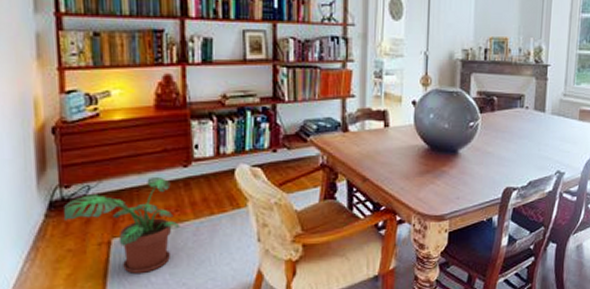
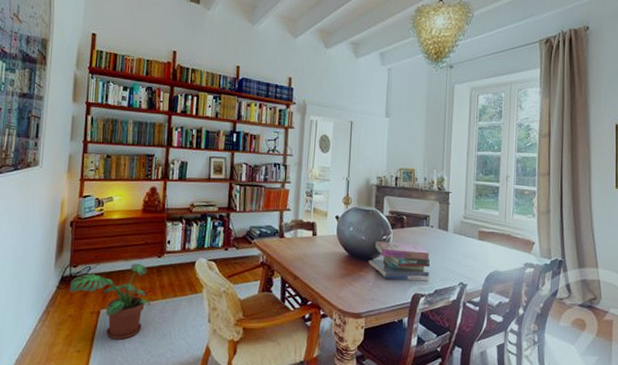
books: none [453,128,525,172] -> present [369,240,431,281]

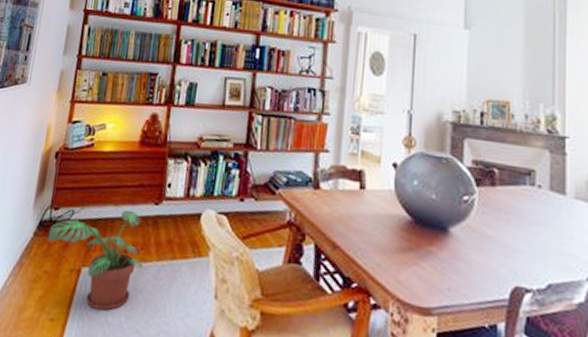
books: present [369,240,431,281] -> none [442,201,540,269]

